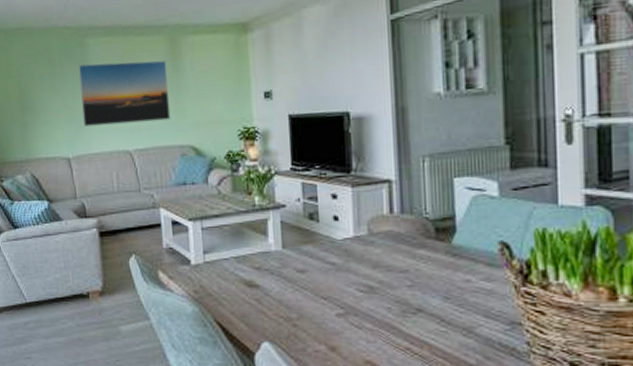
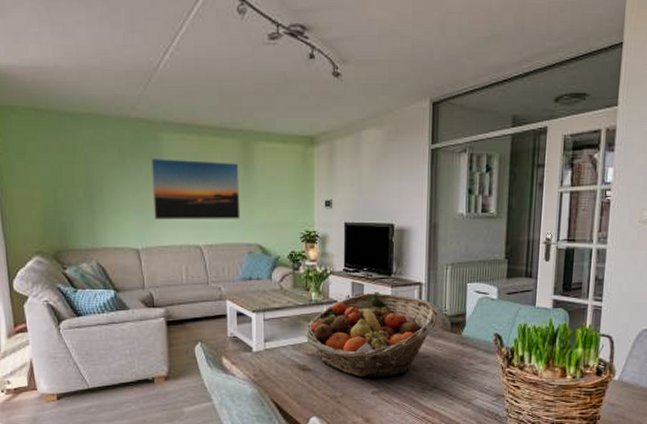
fruit basket: none [249,194,418,296] -> present [305,293,439,377]

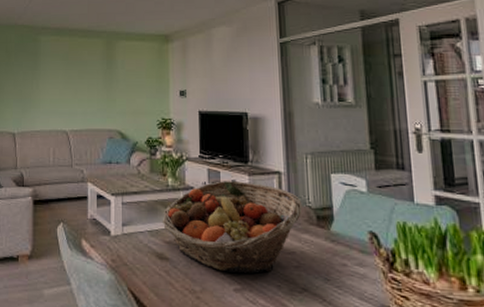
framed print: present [150,159,241,220] -> none [29,56,103,107]

